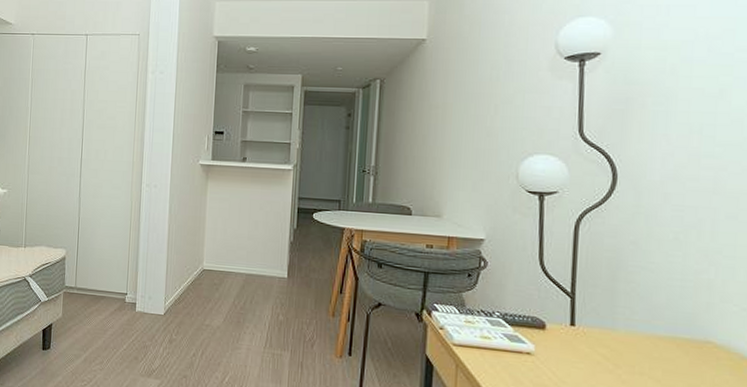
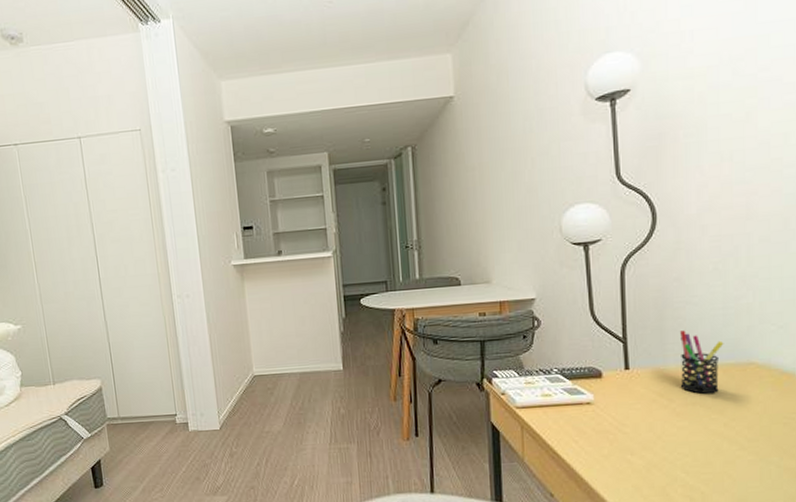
pen holder: none [630,295,680,366] -> present [680,330,724,394]

